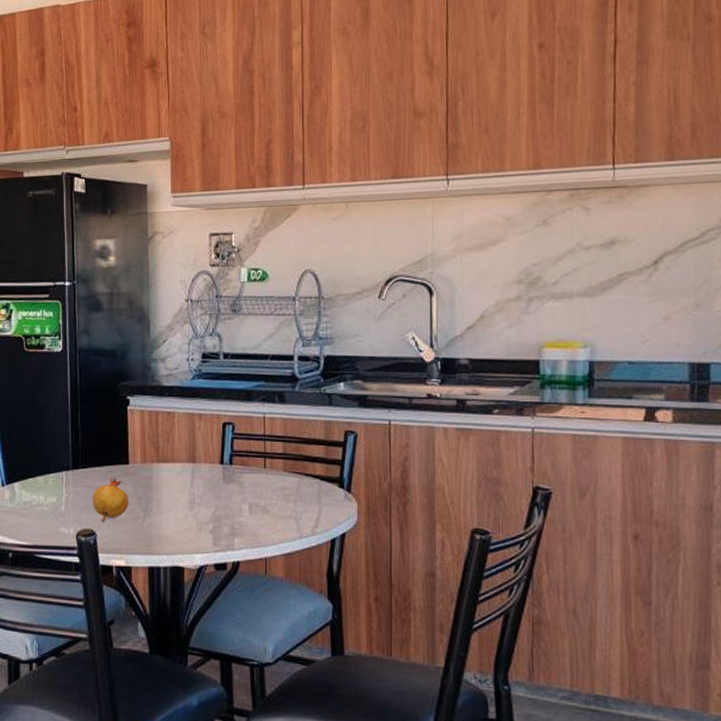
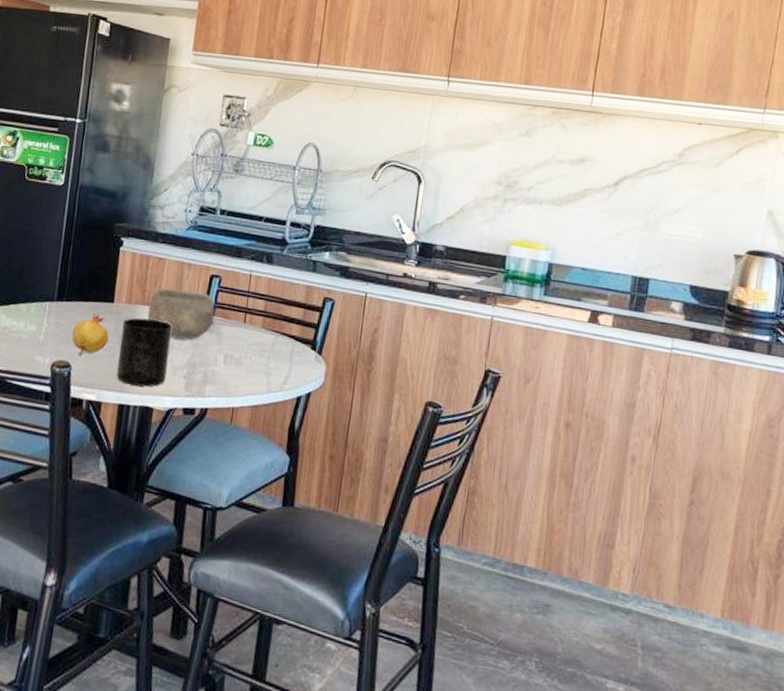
mug: none [141,476,192,546] -> present [116,318,173,387]
bowl: none [164,442,233,492] -> present [147,288,215,339]

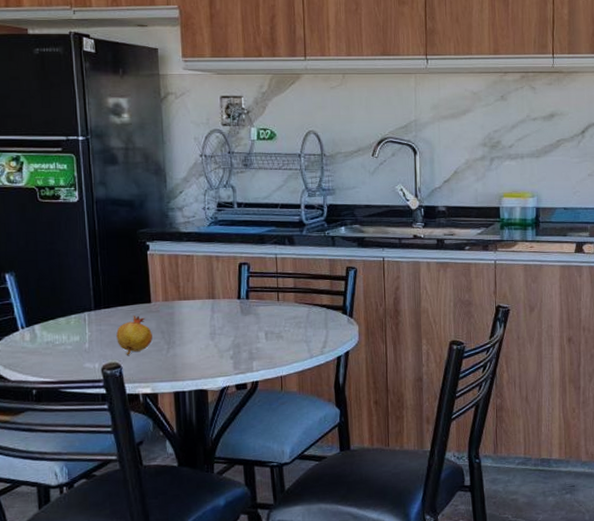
mug: present [116,318,173,387] -> none [164,311,214,373]
bowl: present [147,288,215,339] -> none [185,280,250,325]

